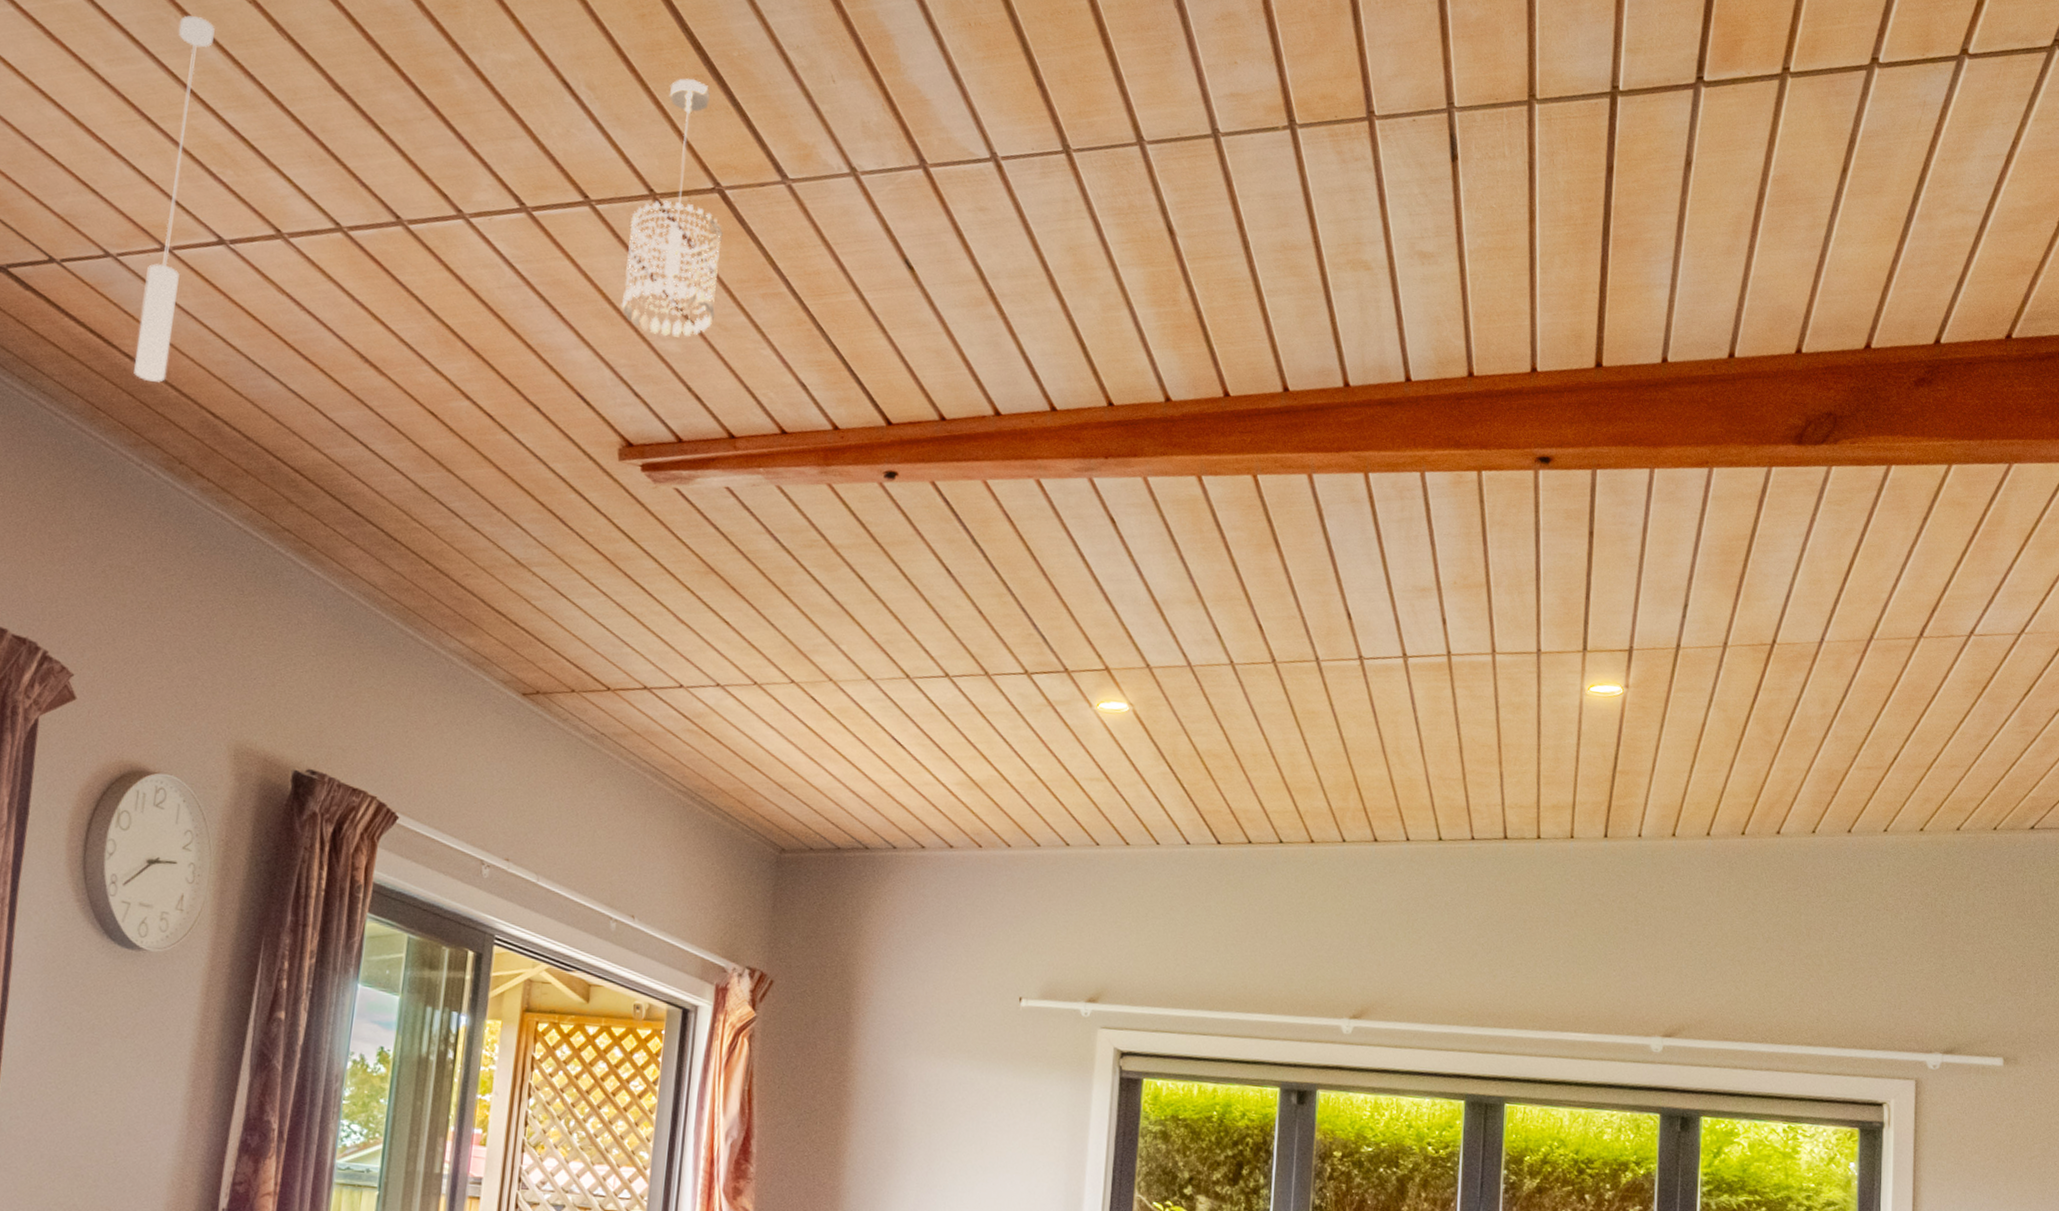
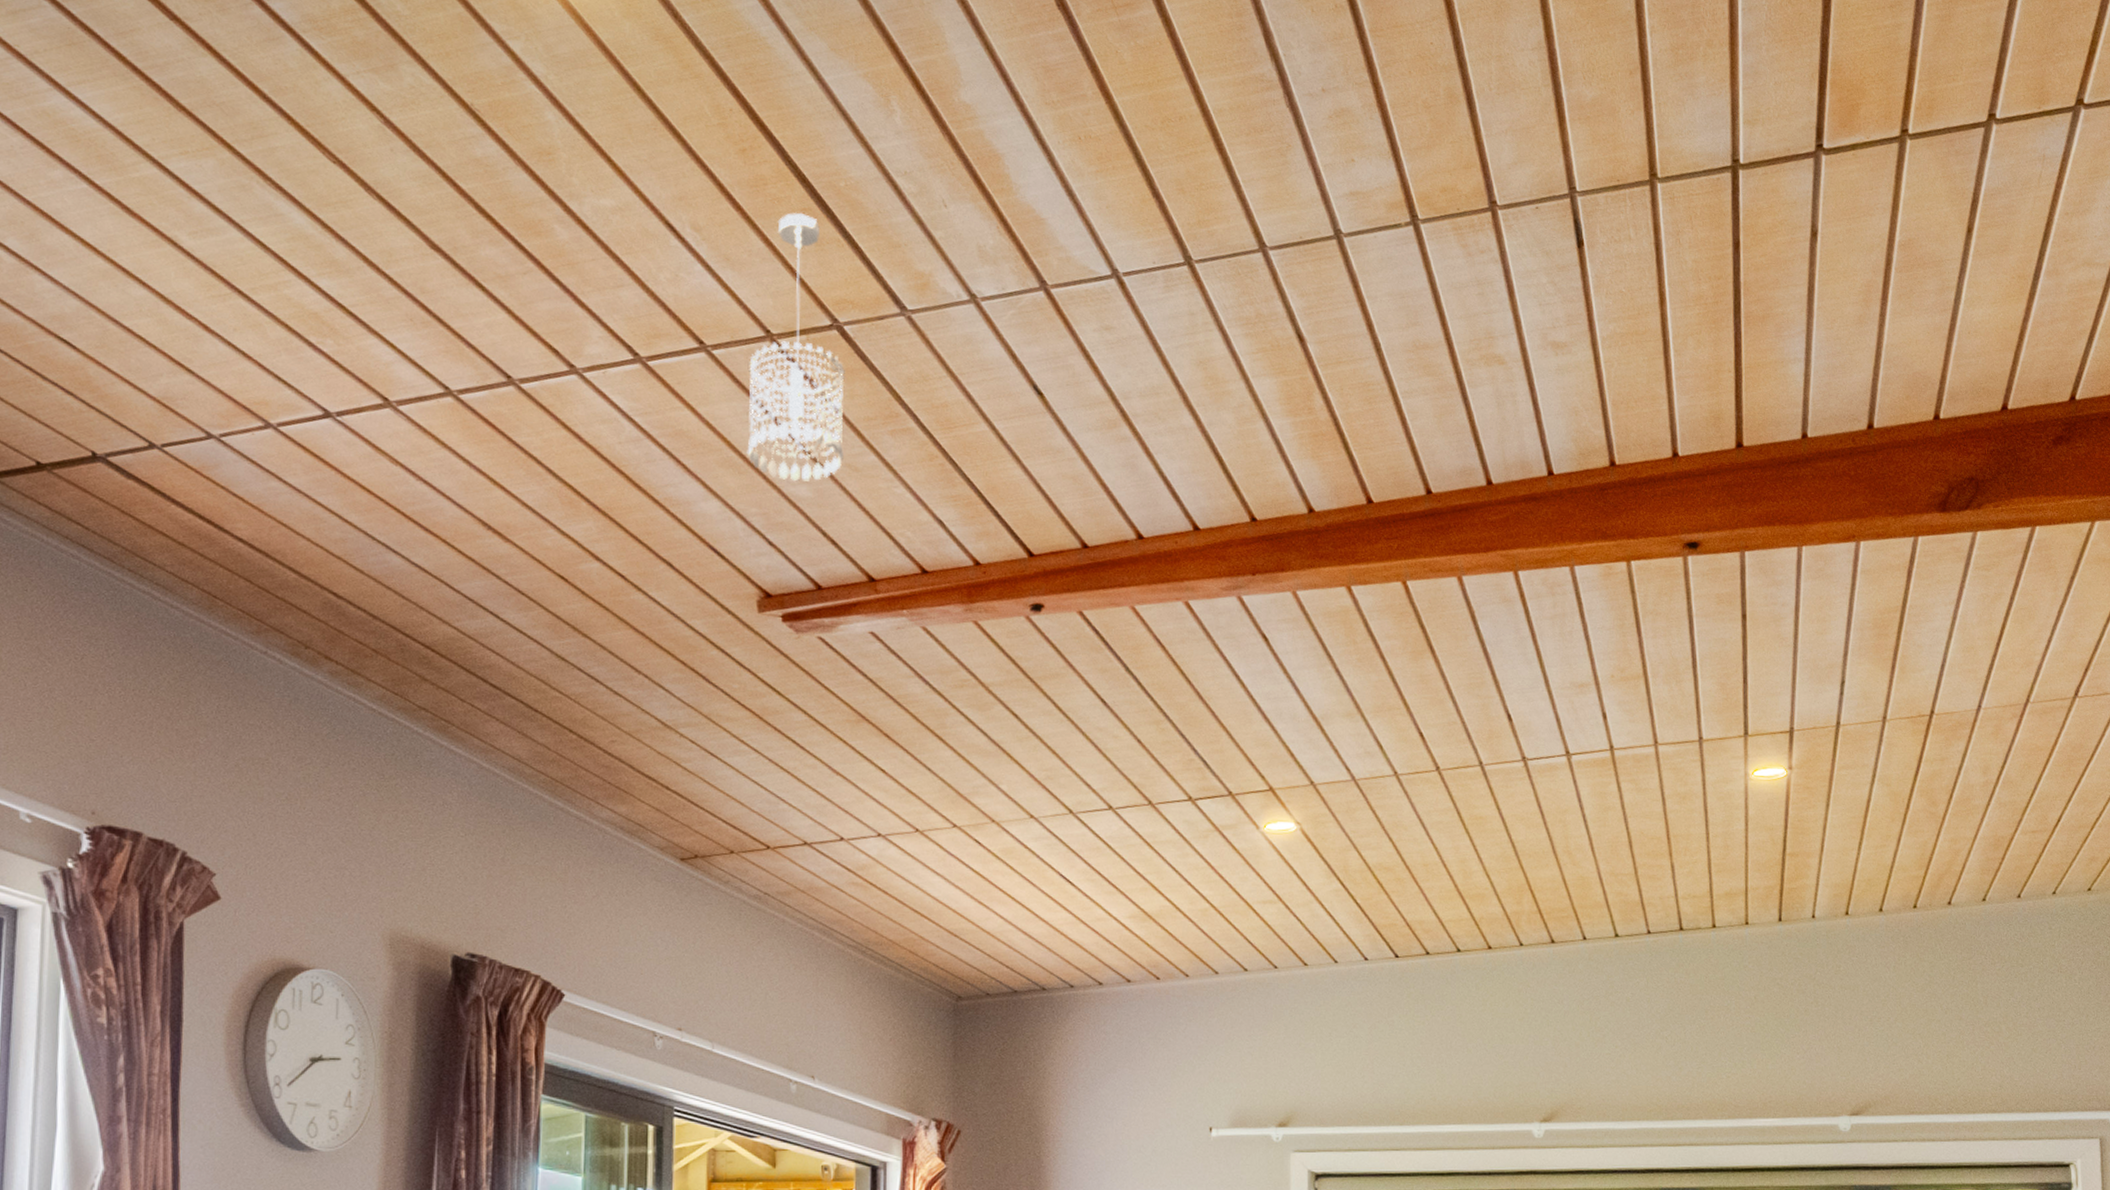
pendant lamp: present [134,15,215,382] -> none [249,180,300,565]

